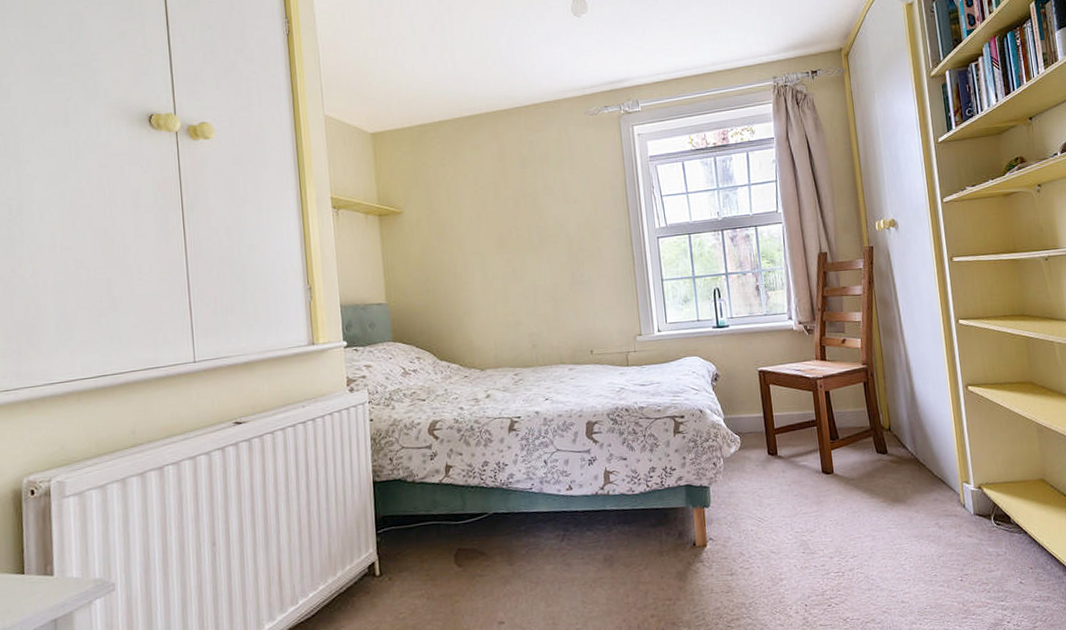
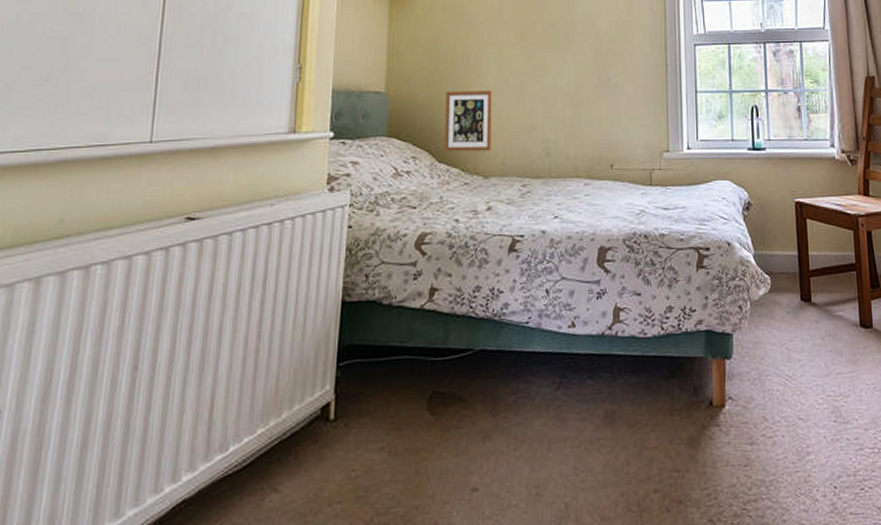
picture frame: none [439,294,484,351] -> present [444,91,492,152]

